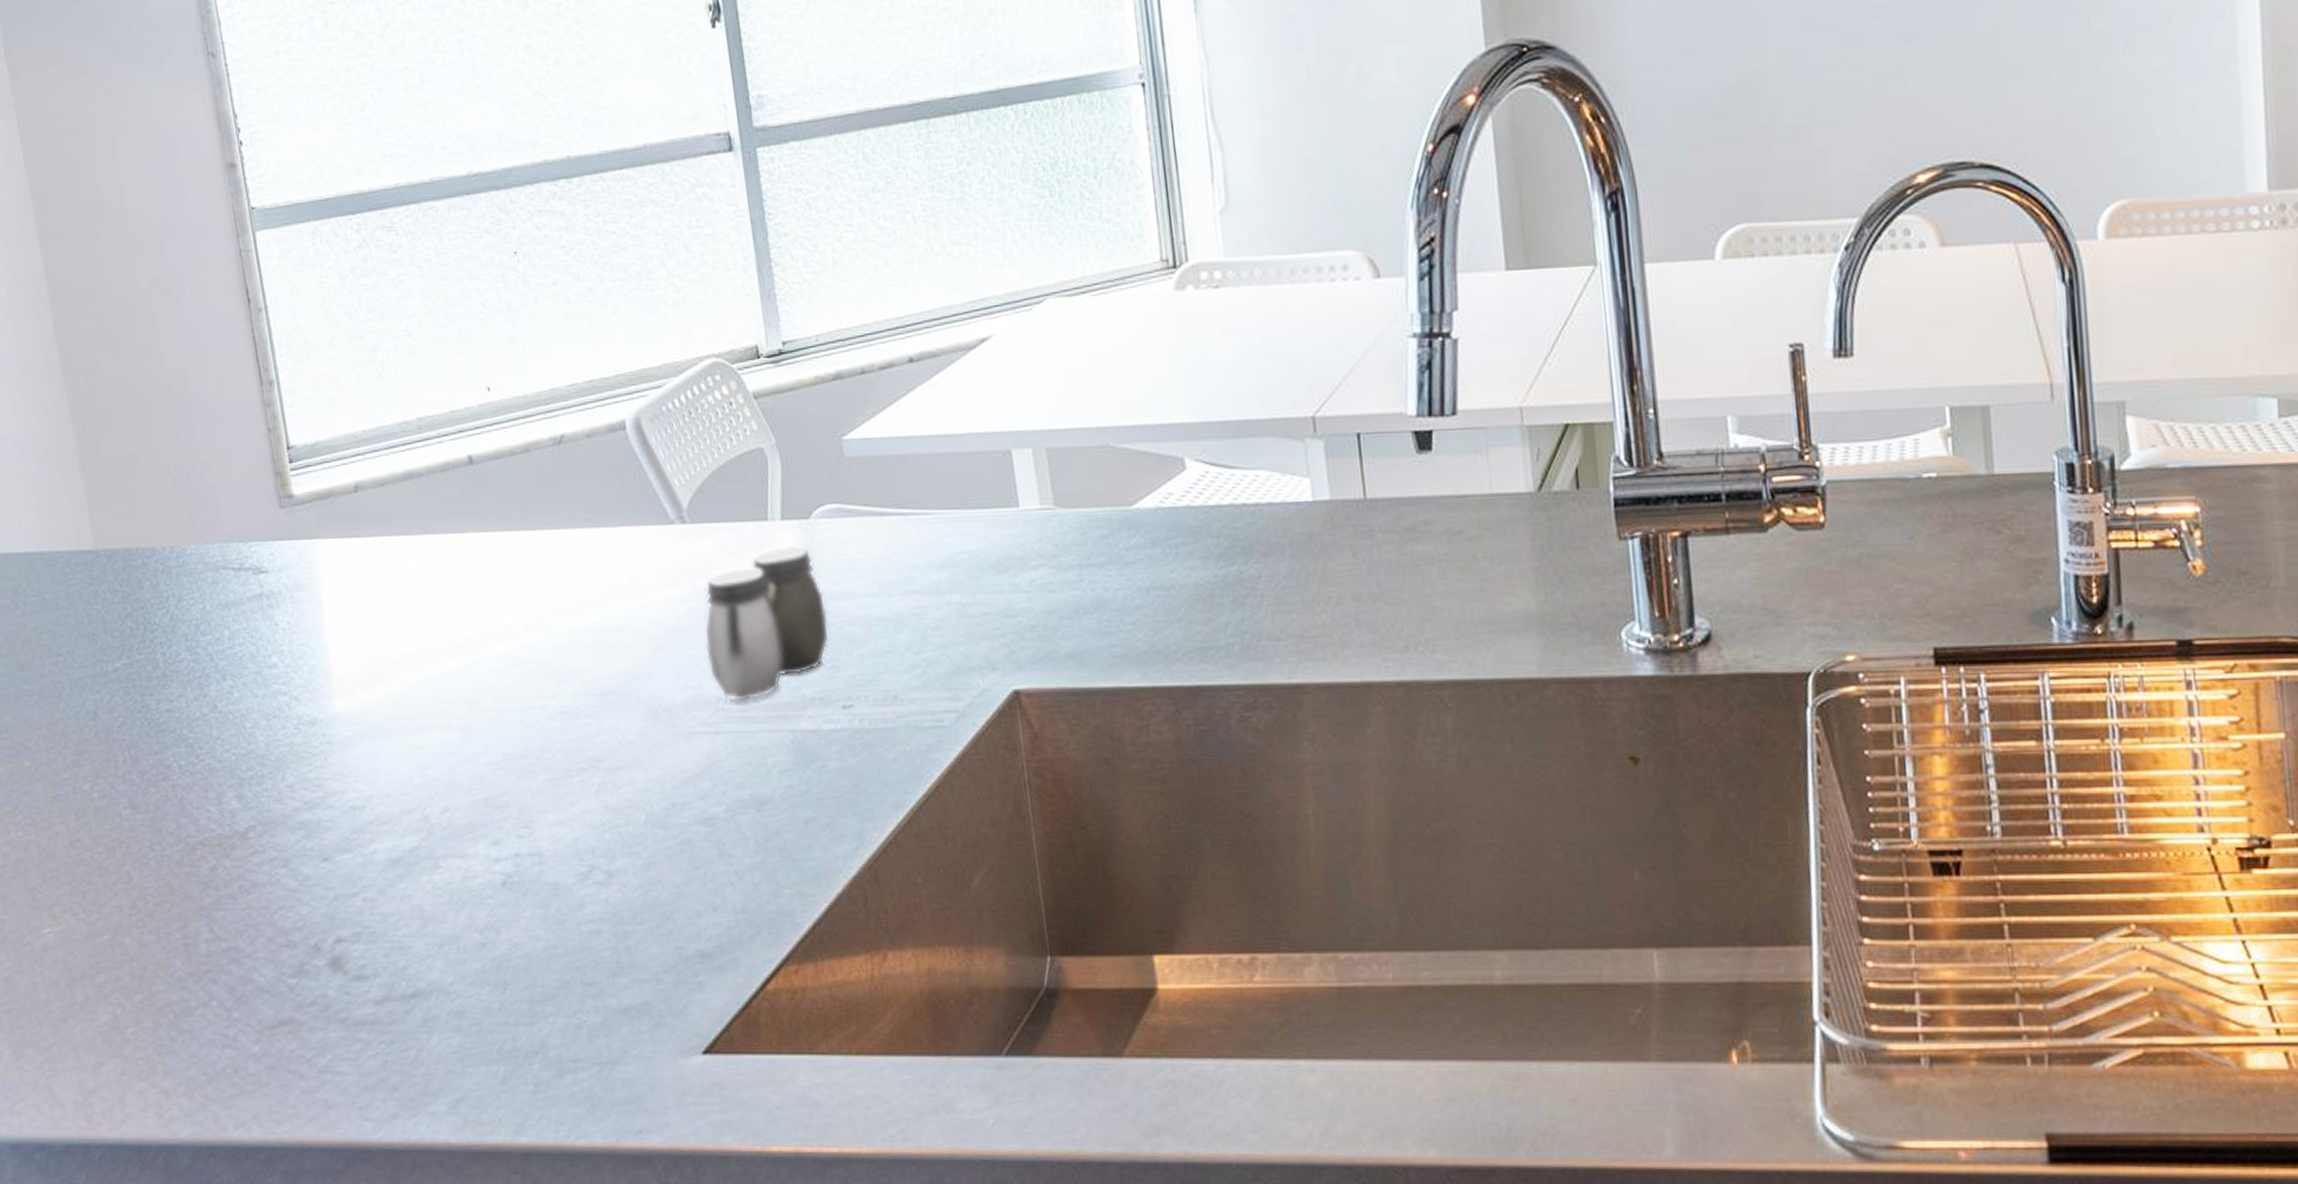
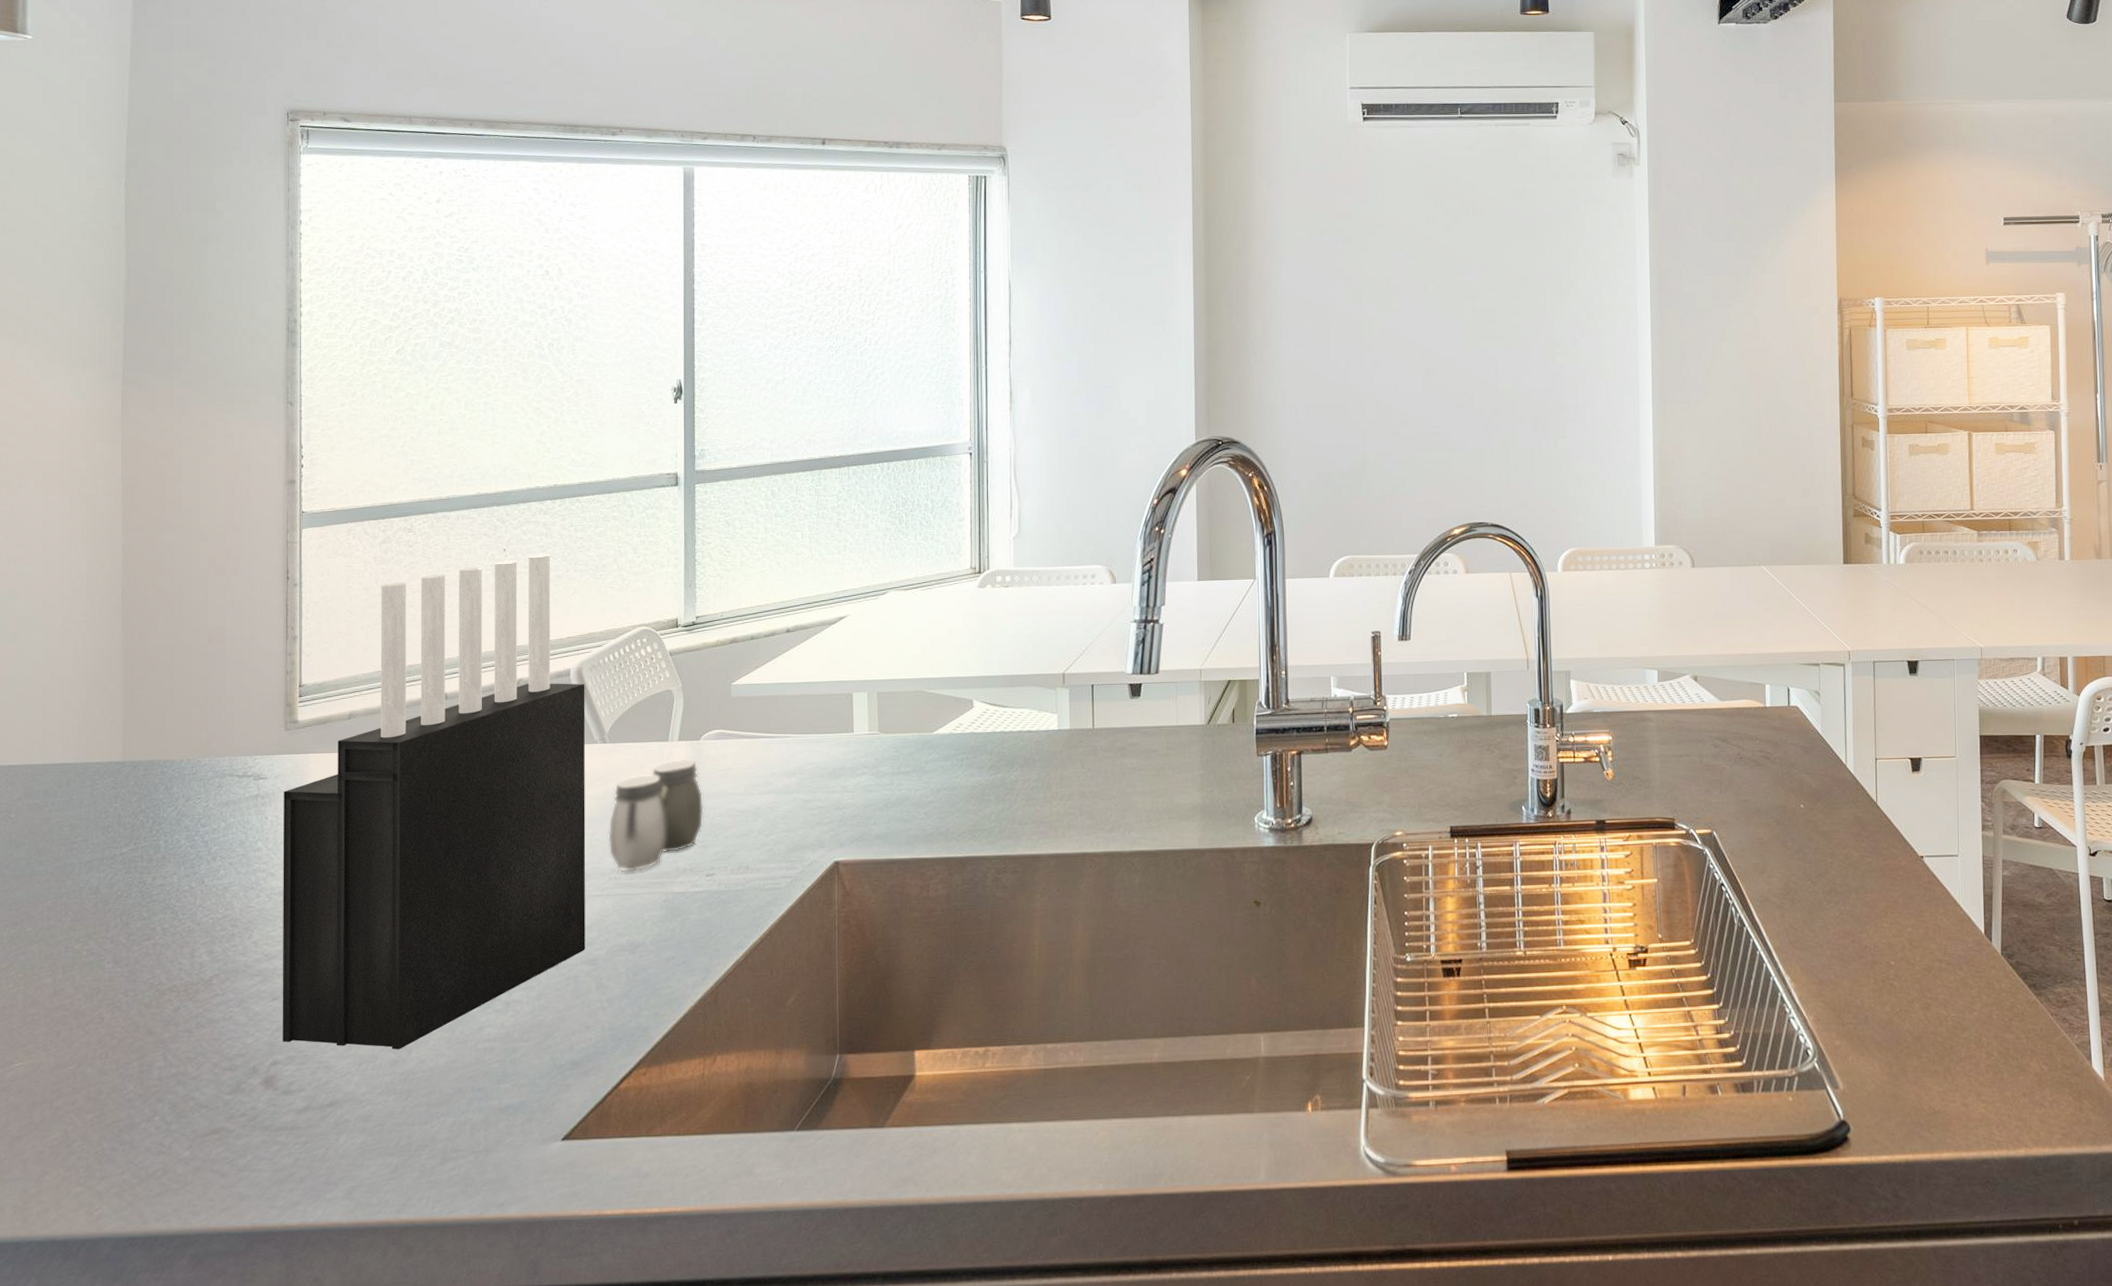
knife block: none [291,255,698,929] -> present [282,553,586,1050]

